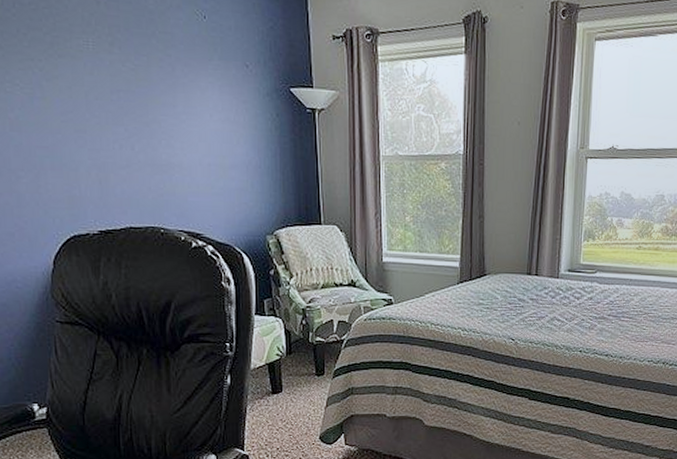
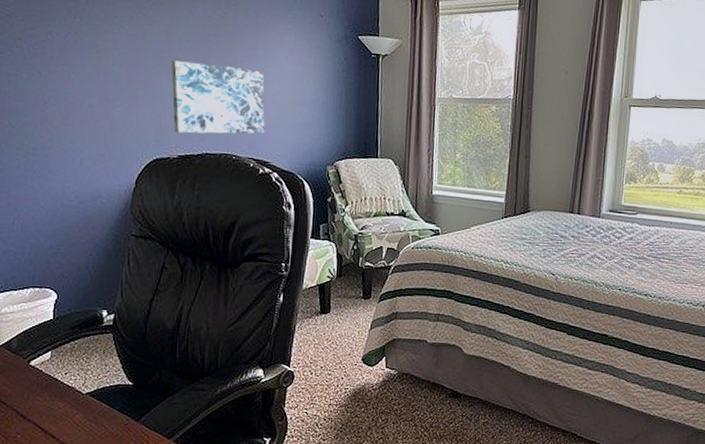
wall art: none [78,122,194,206] -> present [171,60,265,134]

